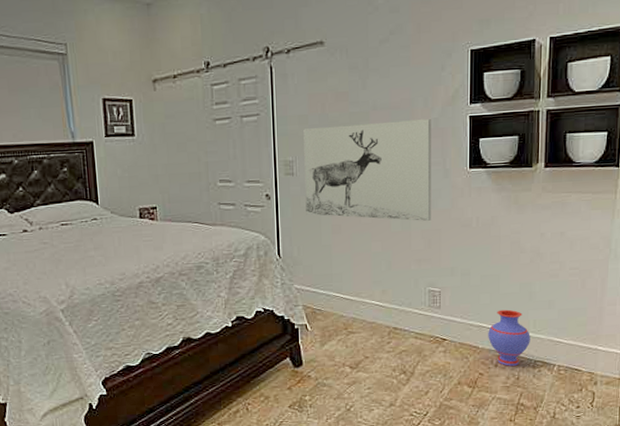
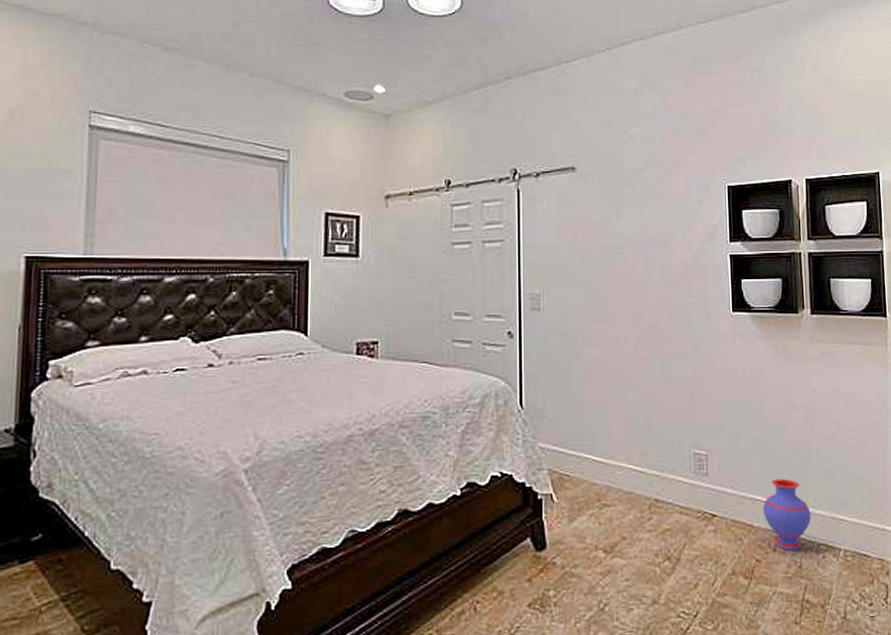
wall art: present [303,119,431,221] -> none [552,256,694,370]

